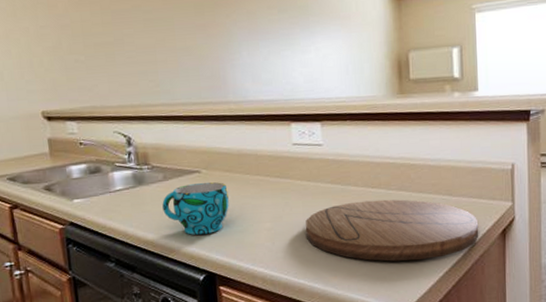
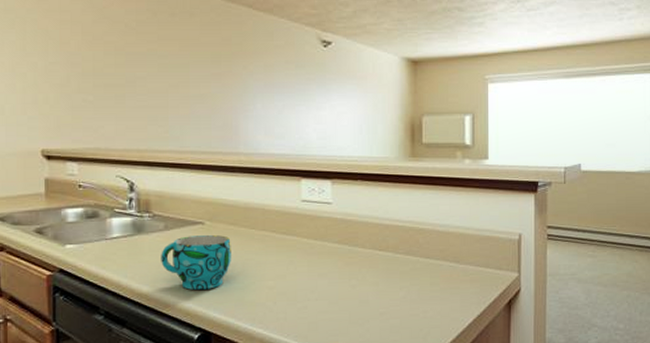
cutting board: present [306,199,479,262] -> none [310,263,485,329]

